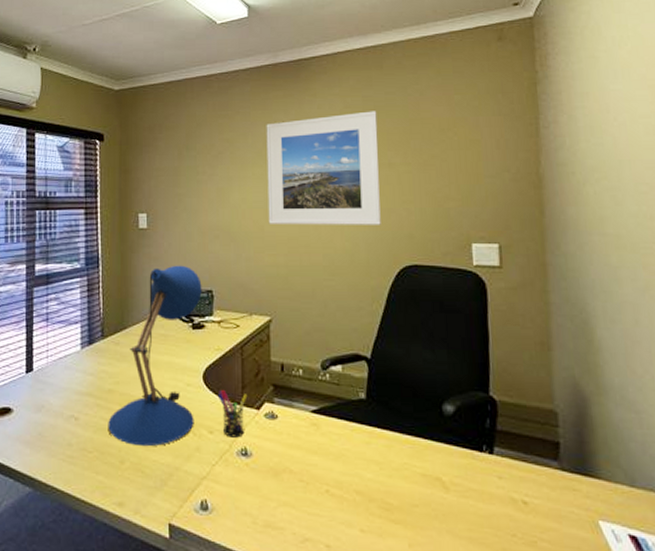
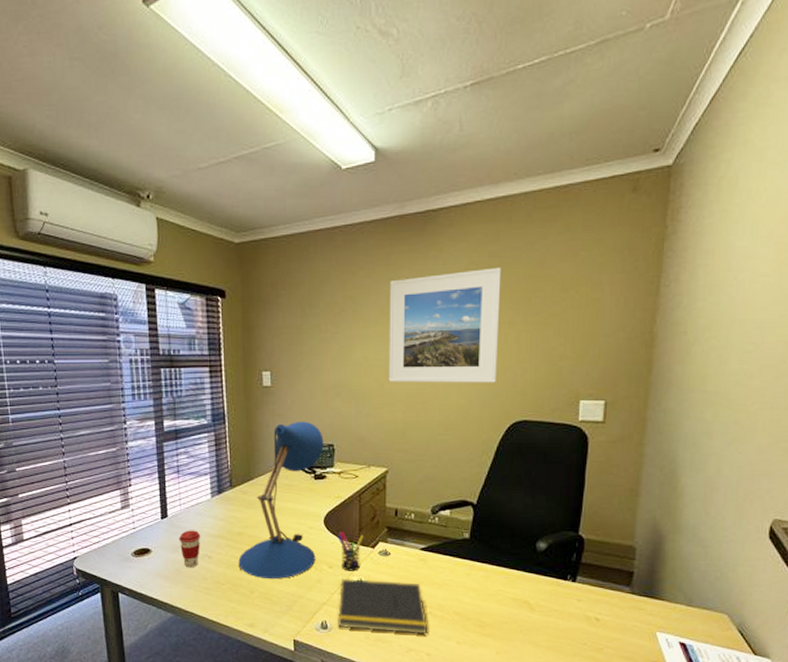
coffee cup: none [43,386,68,432] -> present [179,530,201,568]
notepad: none [220,446,326,519] -> present [338,579,428,634]

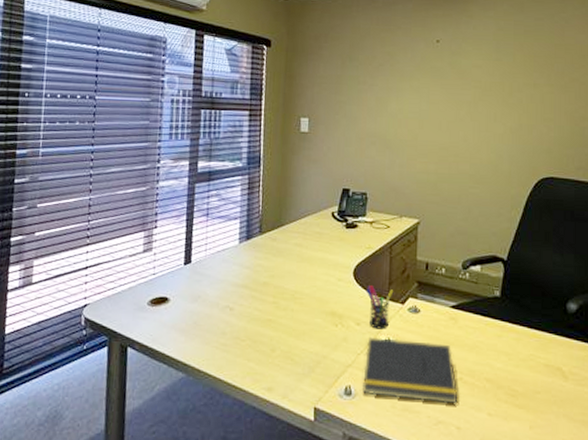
coffee cup: present [179,530,201,568] -> none [200,278,224,321]
desk lamp: present [238,421,324,580] -> none [261,168,357,336]
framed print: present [388,267,502,383] -> none [422,34,526,140]

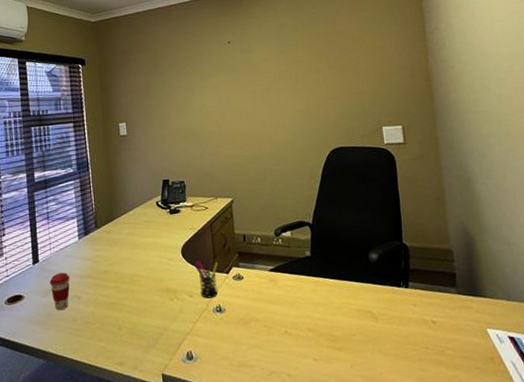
coffee cup: none [200,278,224,321] -> present [49,272,70,311]
notepad: present [363,337,458,404] -> none [200,304,286,356]

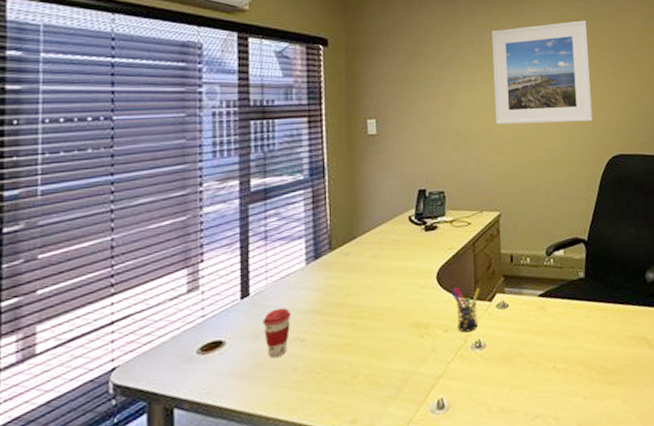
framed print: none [218,27,313,124] -> present [491,20,593,124]

